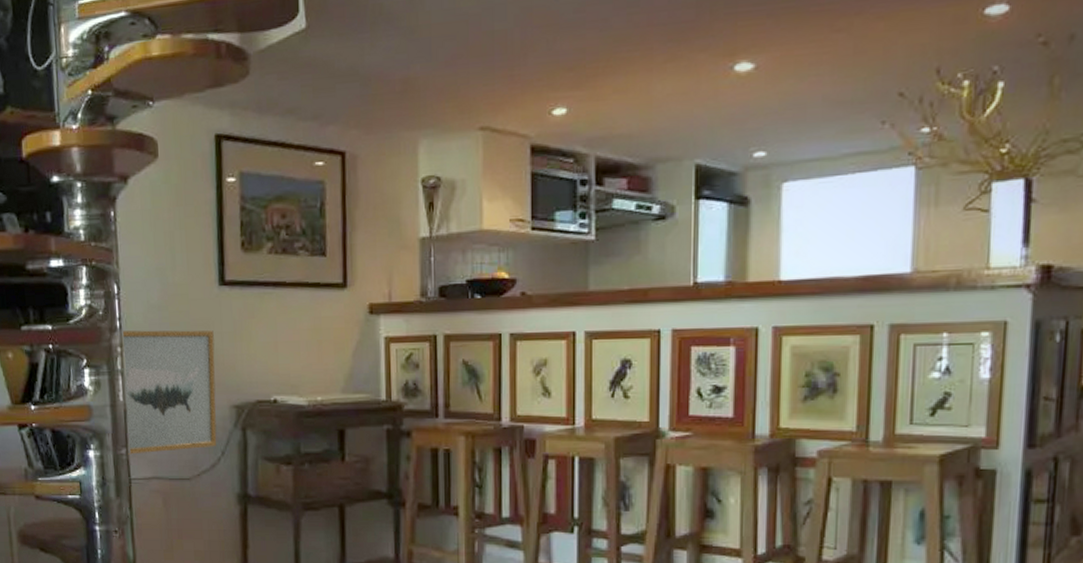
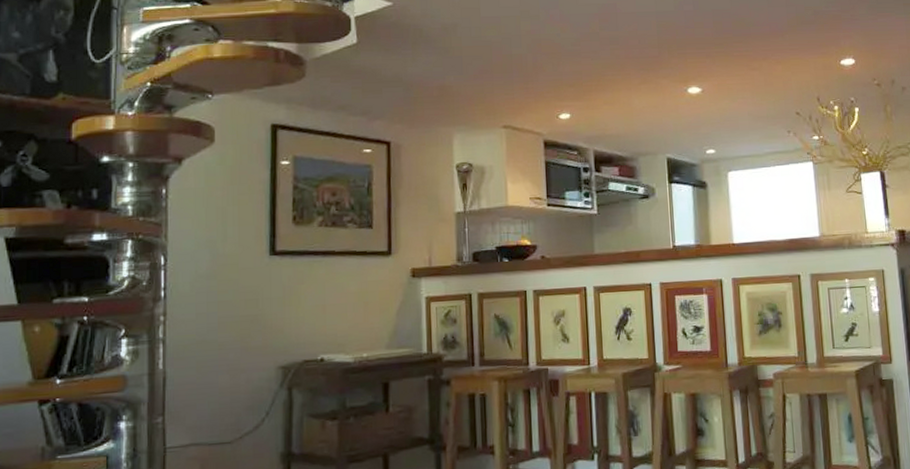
wall art: present [123,330,217,455] -> none [164,297,263,423]

